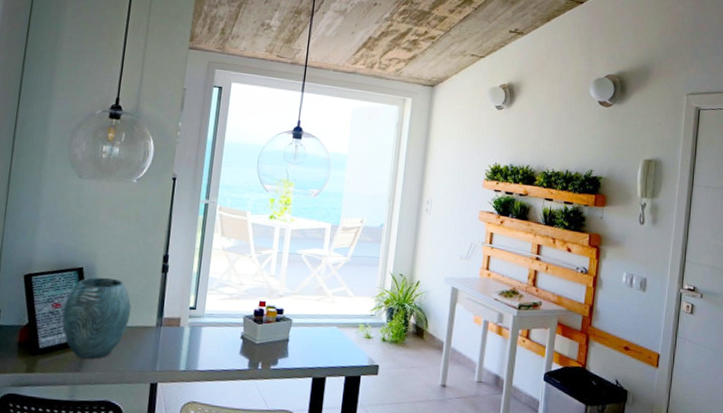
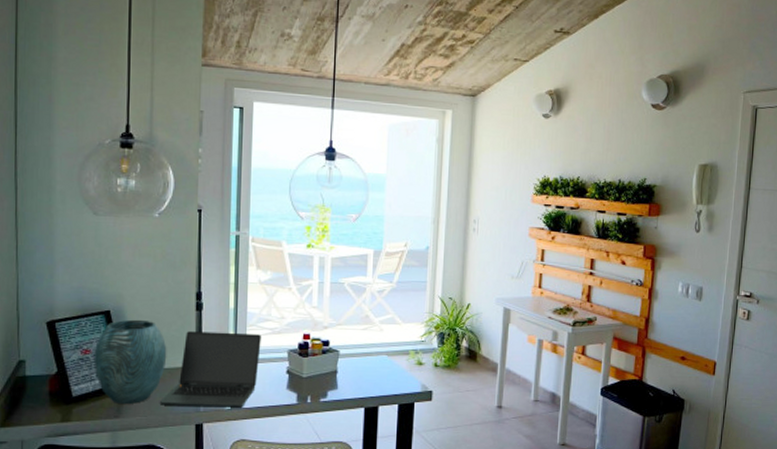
laptop: none [119,292,220,370] -> present [160,331,261,408]

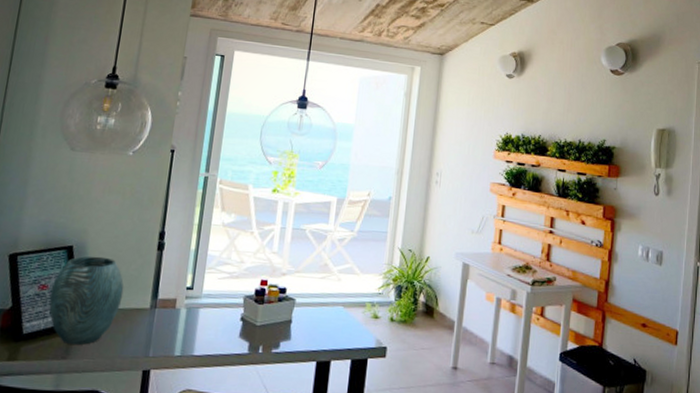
laptop: present [160,331,261,408] -> none [110,271,219,355]

